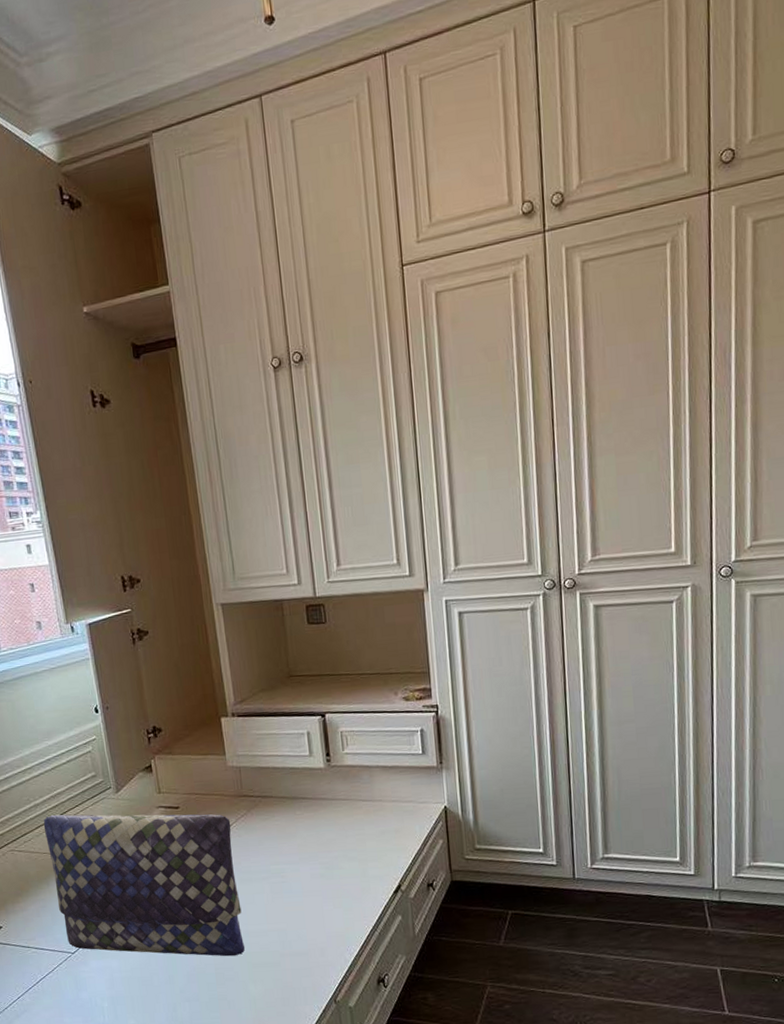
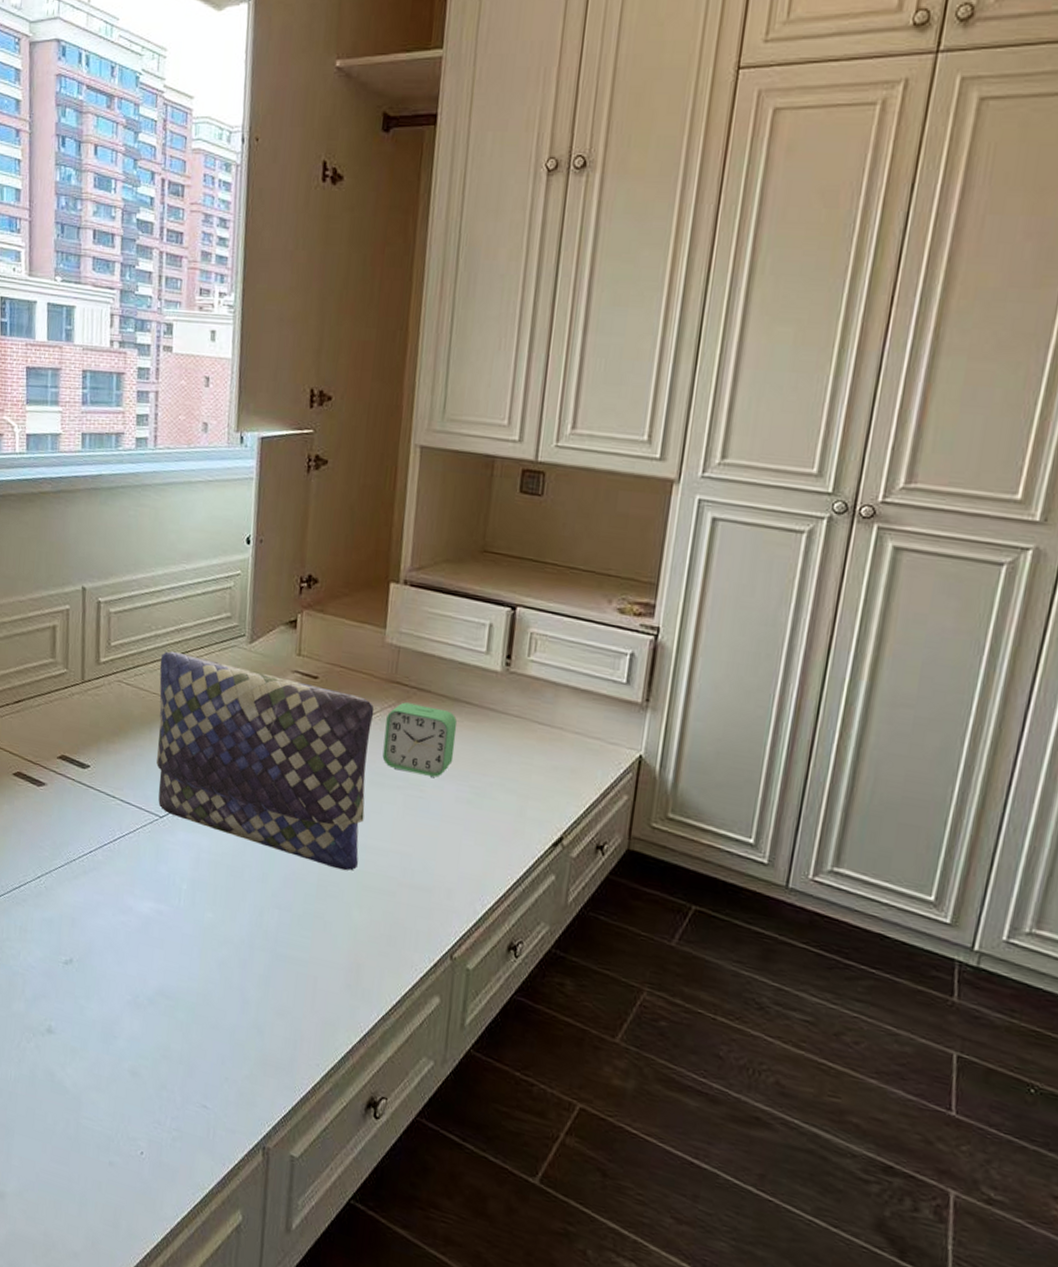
alarm clock: none [242,808,303,865] -> present [382,702,458,778]

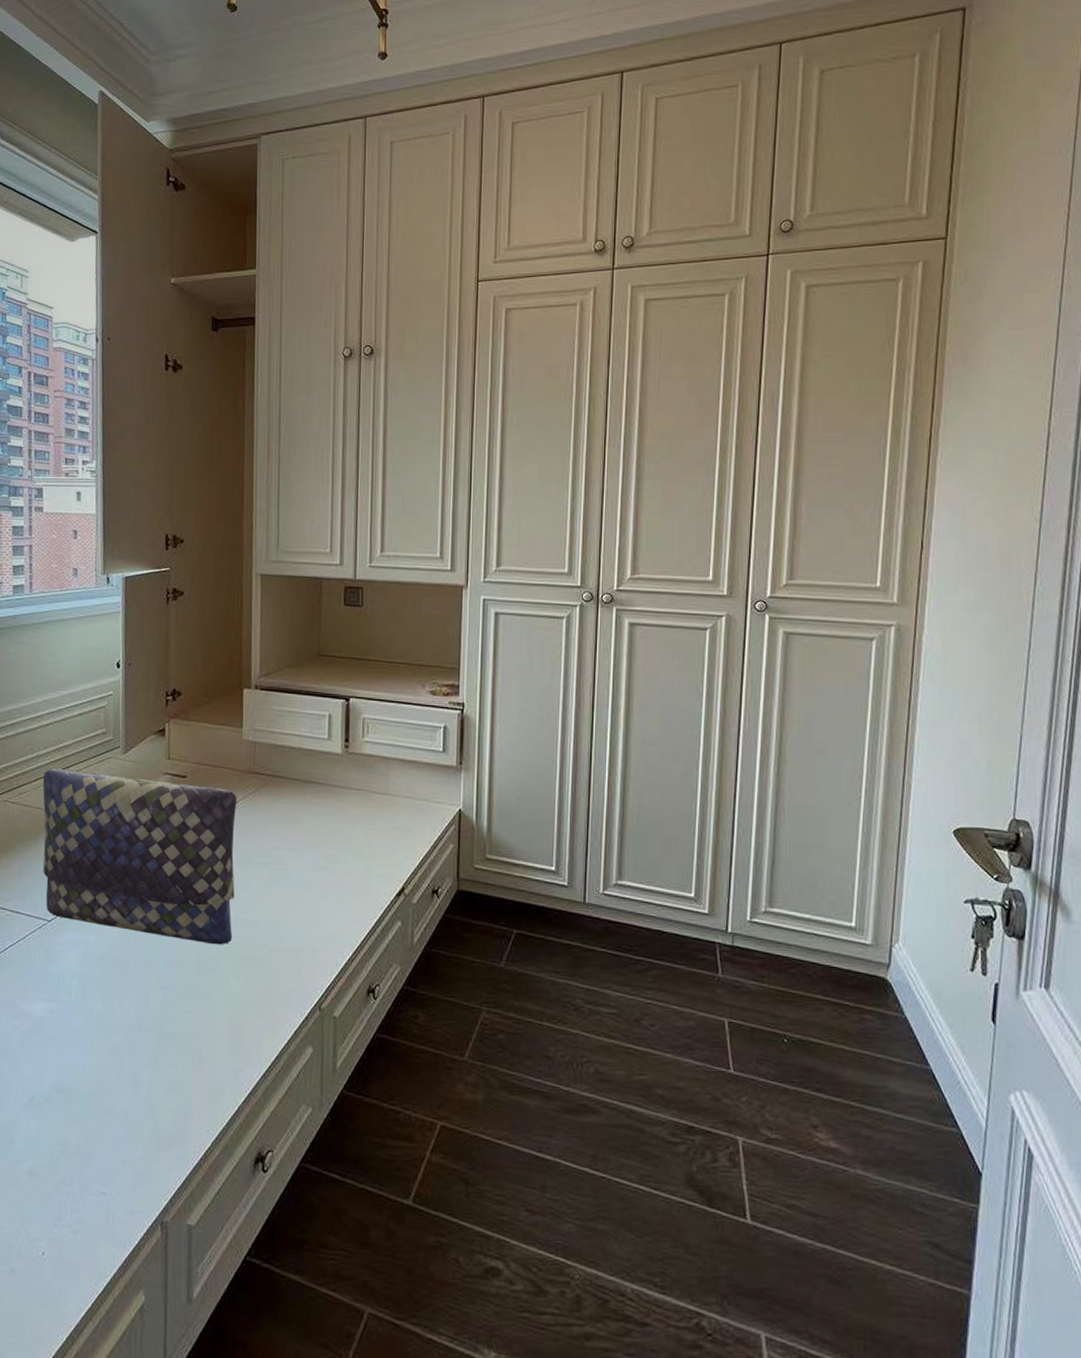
alarm clock: present [382,702,458,778] -> none [247,789,309,850]

